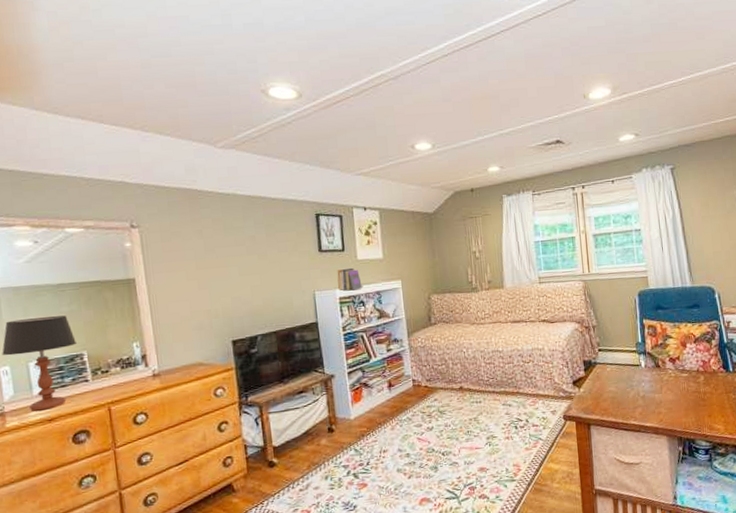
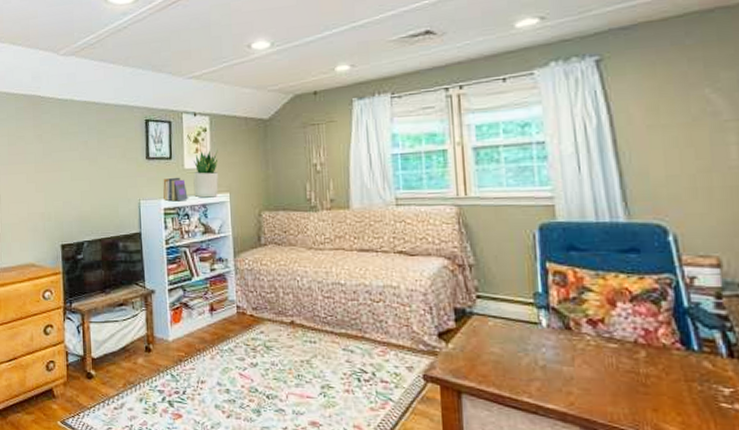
planter: none [366,240,391,286] -> present [193,148,219,198]

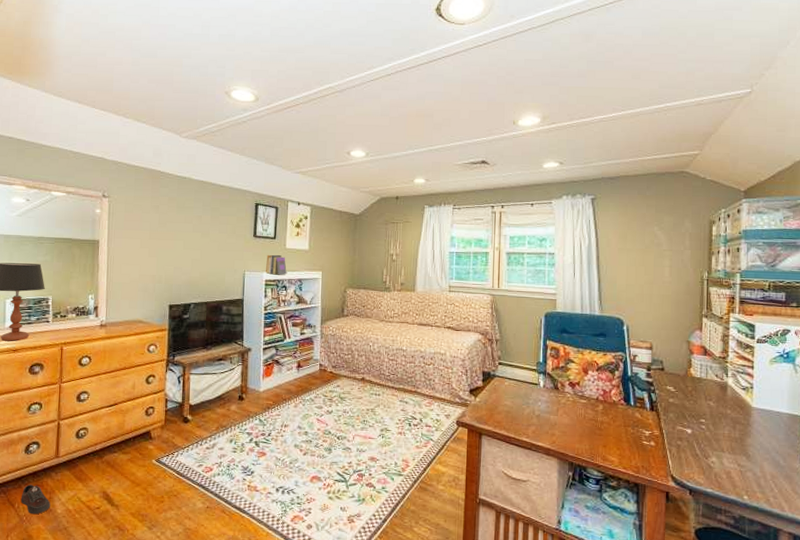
planter: present [193,148,219,198] -> none [292,233,316,274]

